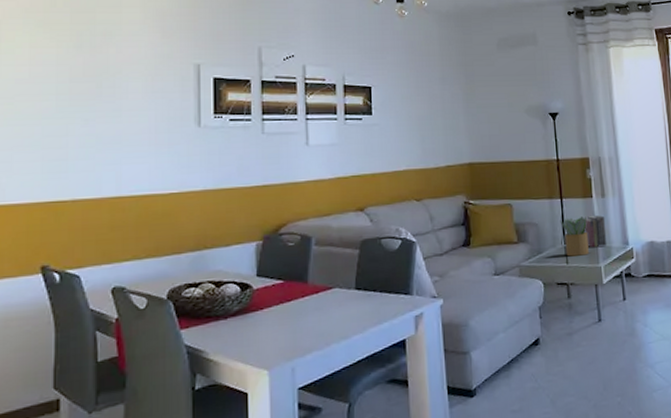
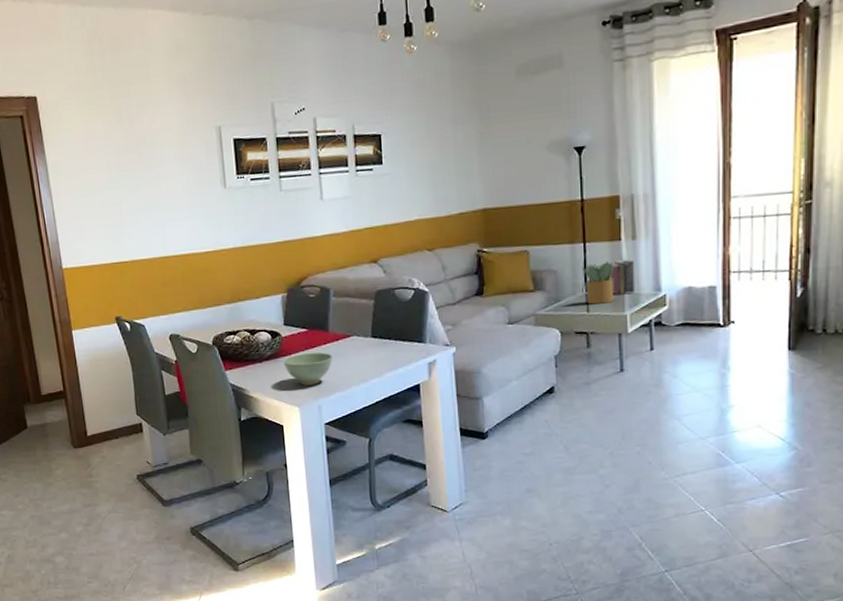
bowl: none [253,306,312,345] -> present [283,352,333,386]

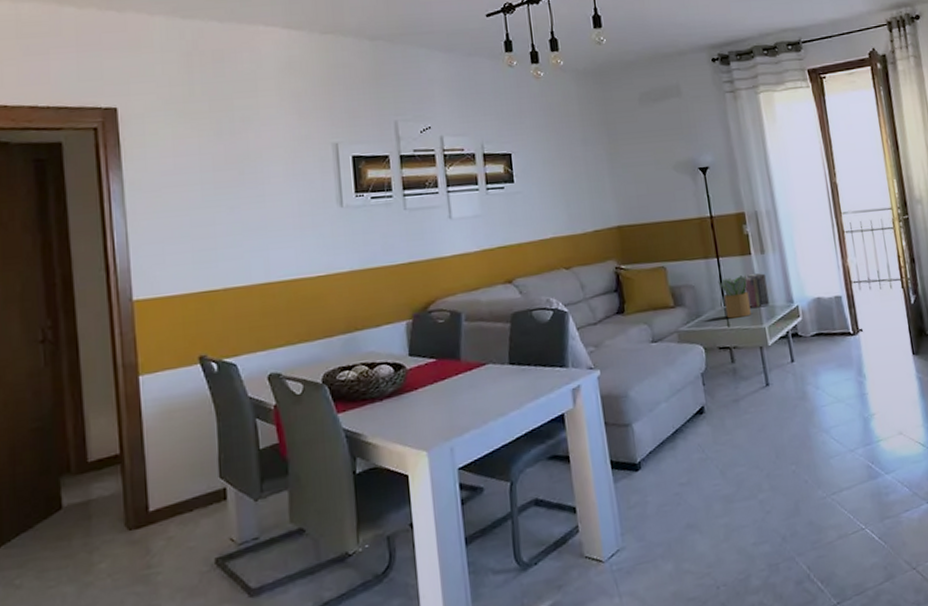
bowl: present [283,352,333,386] -> none [408,384,467,425]

